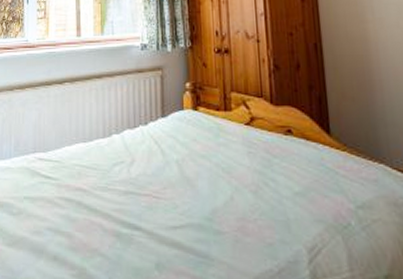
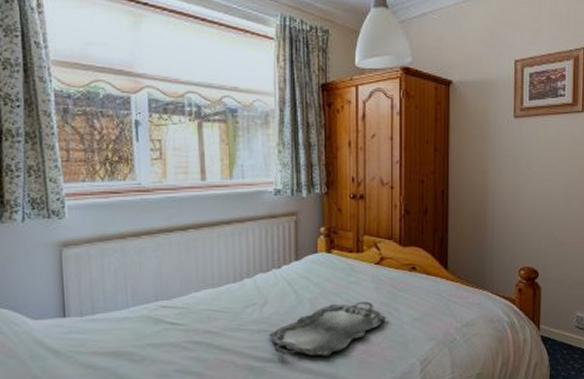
serving tray: none [136,167,261,230] -> present [268,301,386,356]

